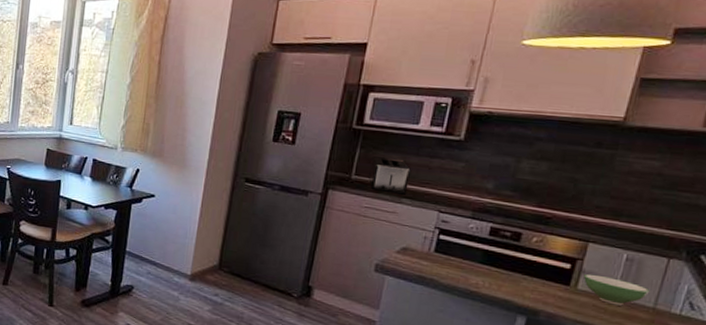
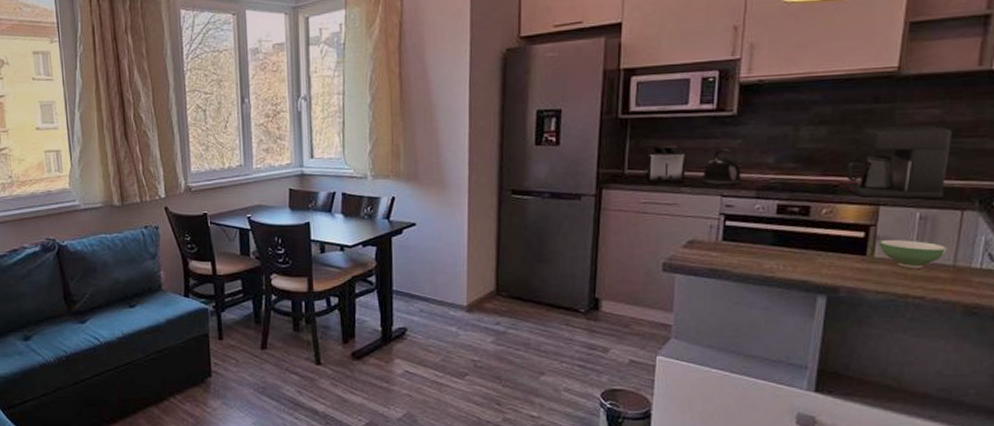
kettle: none [422,168,461,204] -> present [701,148,742,186]
coffee maker: none [559,169,669,245] -> present [846,125,952,199]

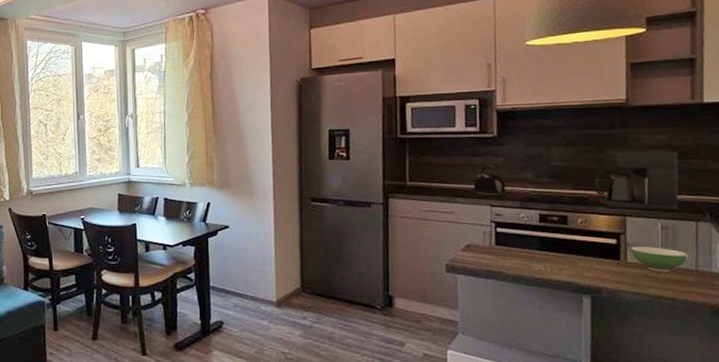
toaster: present [643,145,686,184] -> none [421,161,459,194]

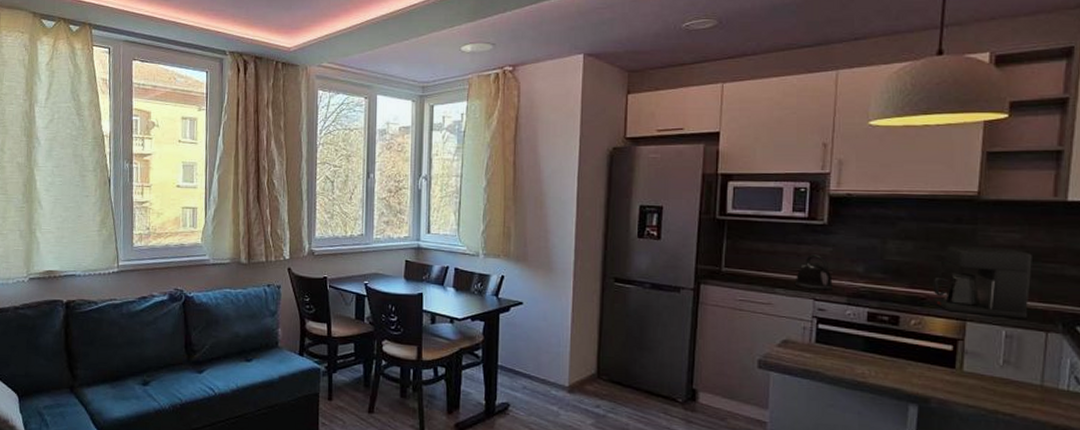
bowl: present [629,246,689,273] -> none [966,354,1034,386]

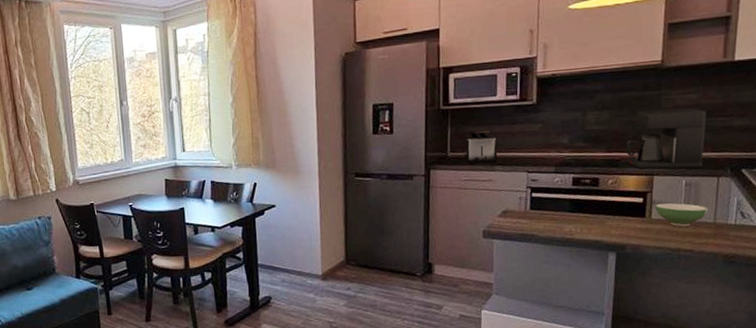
toaster: none [739,247,780,284] -> present [462,131,498,163]
kettle: present [794,254,833,291] -> none [510,132,543,164]
bowl: none [966,354,1034,386] -> present [654,203,709,227]

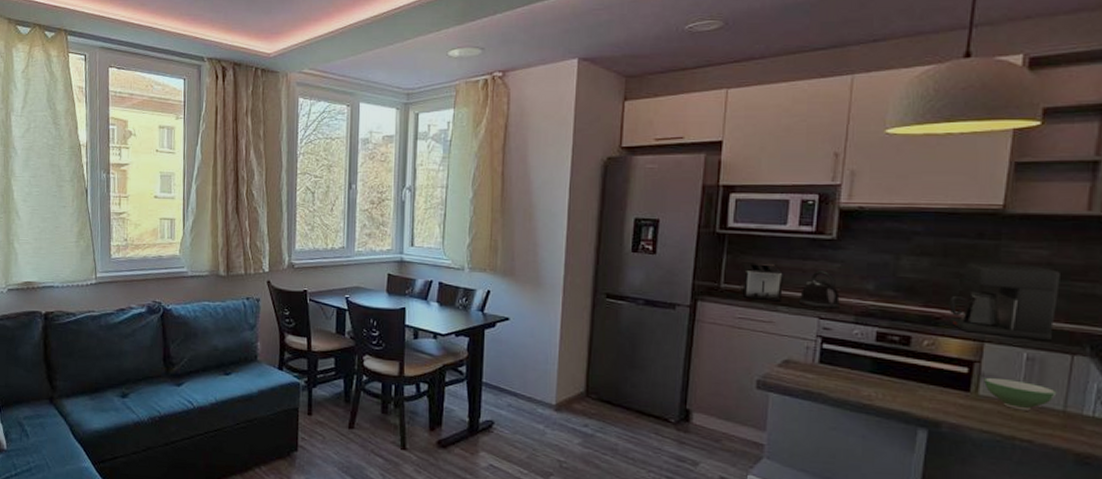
kettle: none [510,132,543,164] -> present [798,270,840,309]

